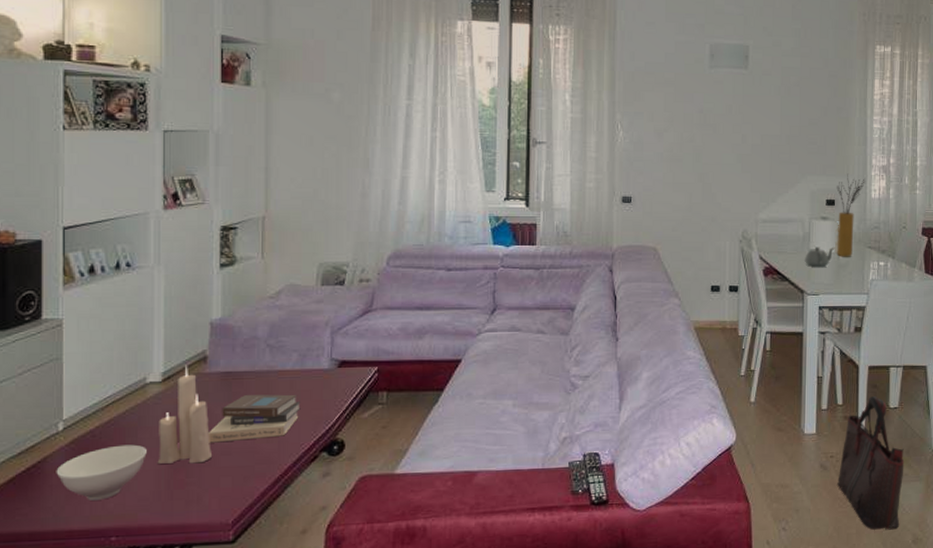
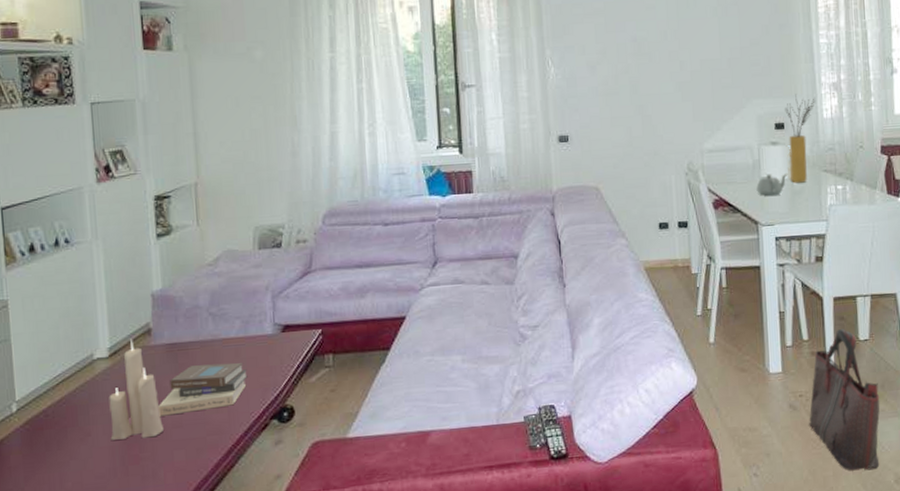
bowl: present [56,444,147,501] -> none [13,422,100,481]

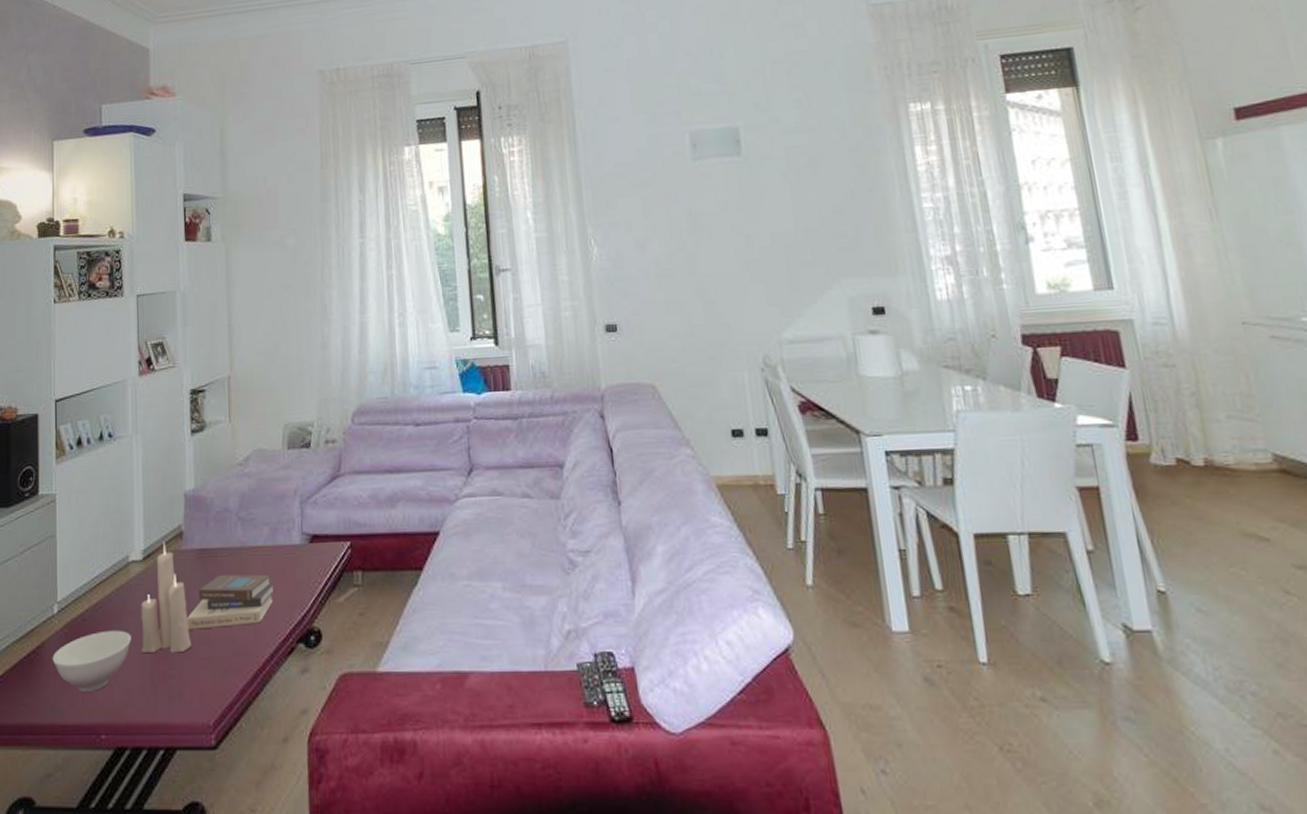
bowl: none [13,422,100,481] -> present [52,630,131,692]
teapot: present [756,173,788,196] -> none [854,370,896,398]
vase: present [785,94,815,183] -> none [883,271,924,382]
handbag: present [809,329,880,471] -> none [954,578,1068,784]

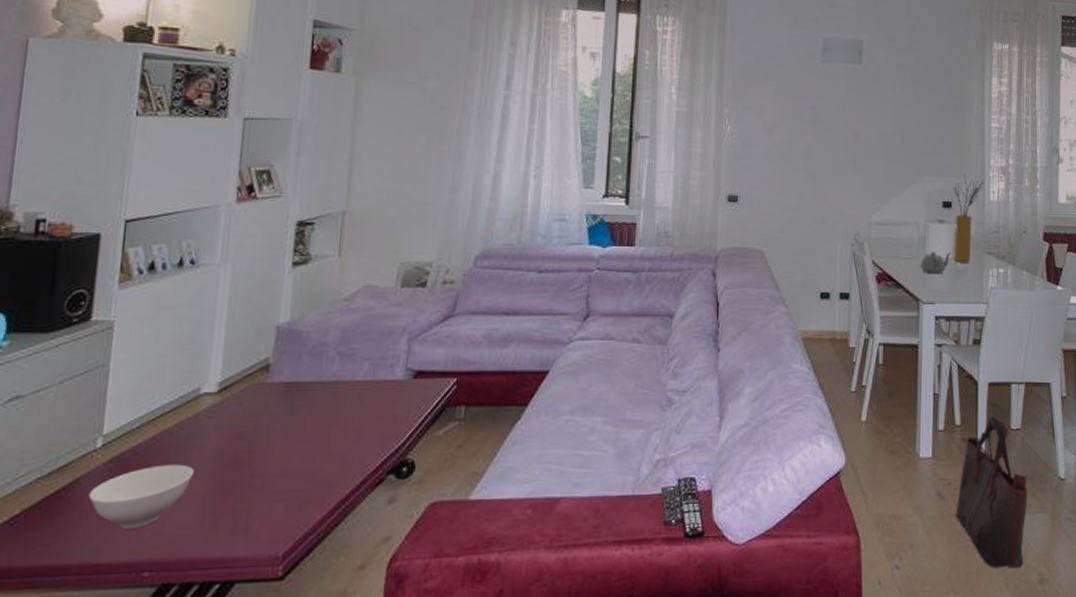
candle: present [141,543,192,653] -> none [204,375,267,487]
books: present [186,574,275,630] -> none [263,408,369,463]
teapot: none [854,370,896,398] -> present [920,251,952,273]
vase: none [883,271,924,382] -> present [953,174,983,263]
handbag: none [954,578,1068,784] -> present [955,416,1028,569]

